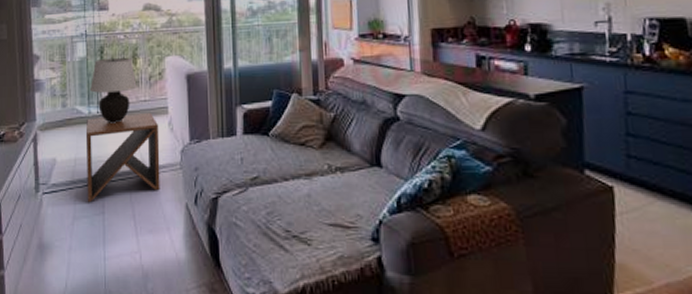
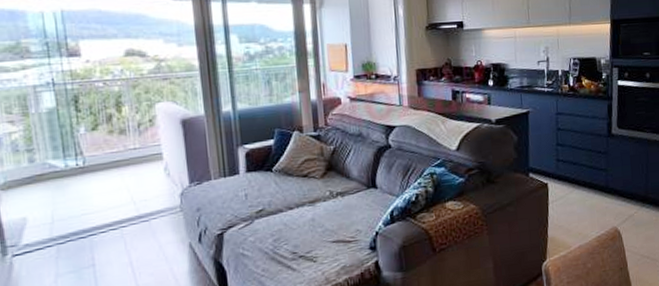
side table: present [85,112,160,203] -> none [63,159,160,258]
table lamp: present [89,57,137,123] -> none [63,106,124,175]

